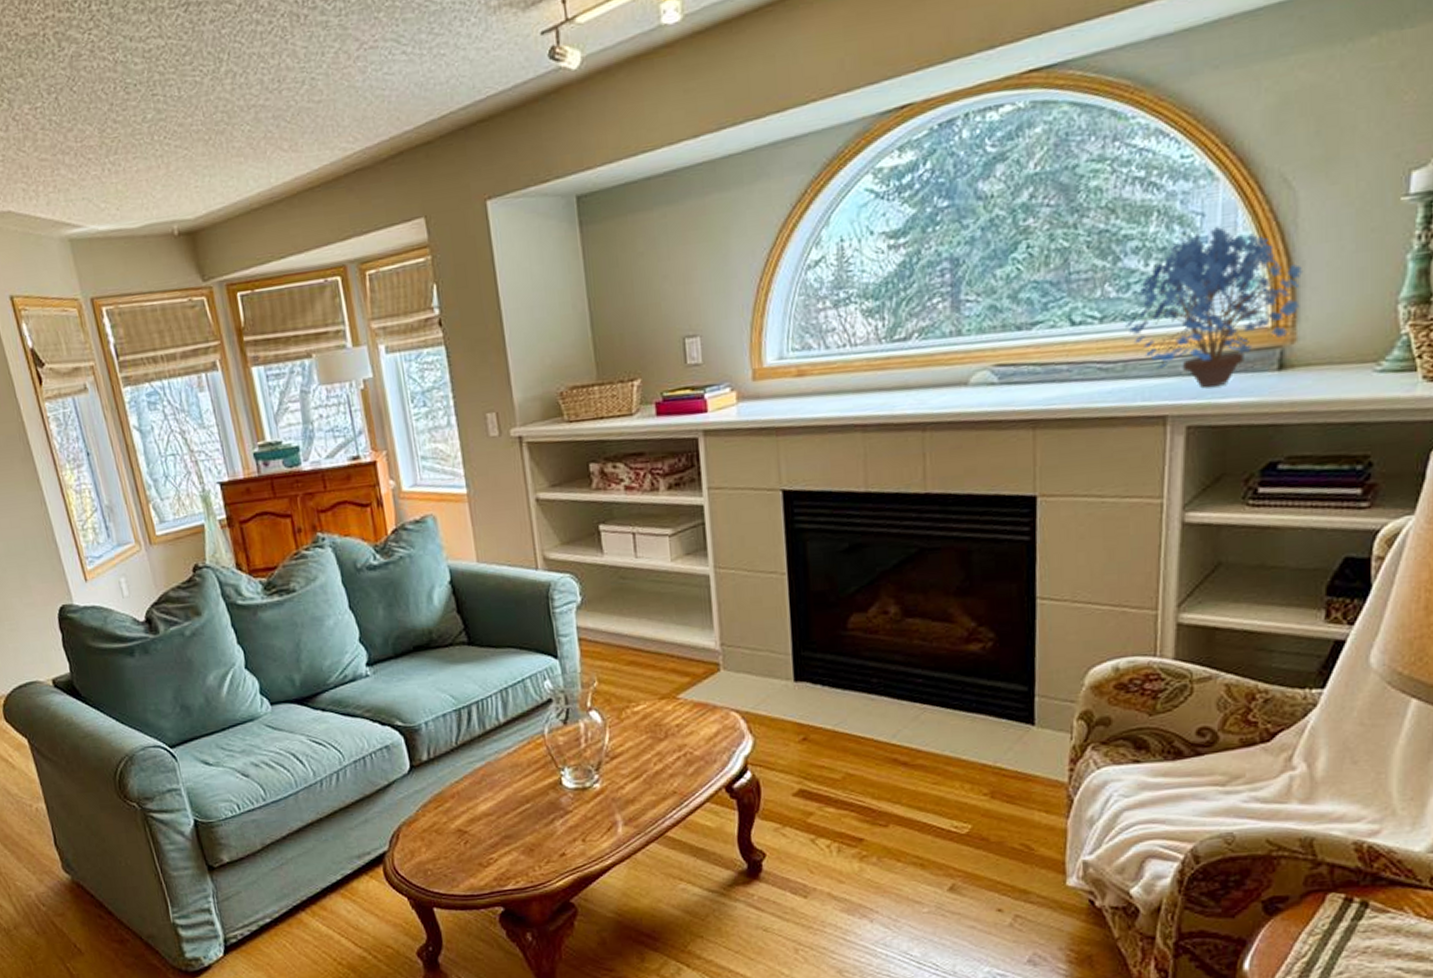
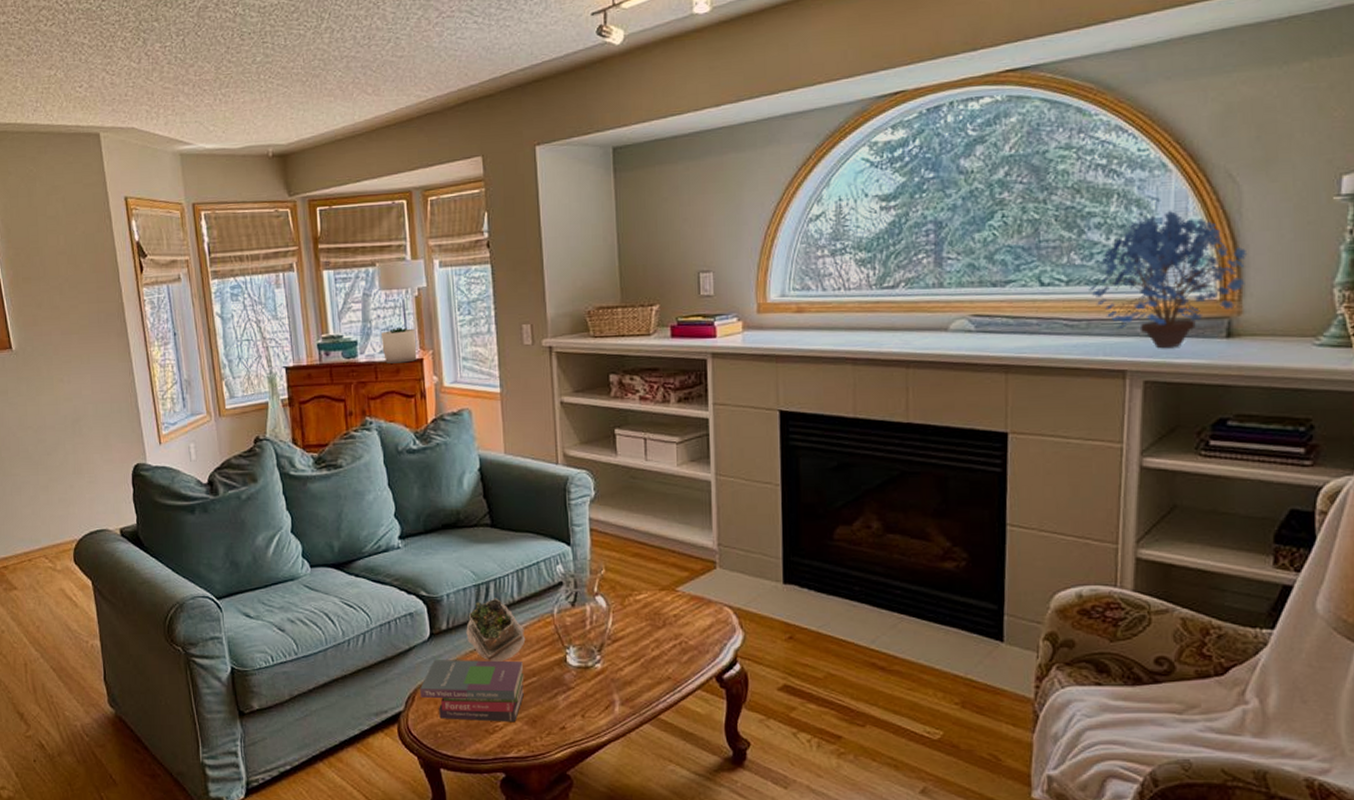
planter: none [326,426,369,470] -> present [381,327,417,364]
books: none [404,787,518,856] -> present [420,660,524,723]
succulent plant: none [449,722,516,791] -> present [466,598,526,661]

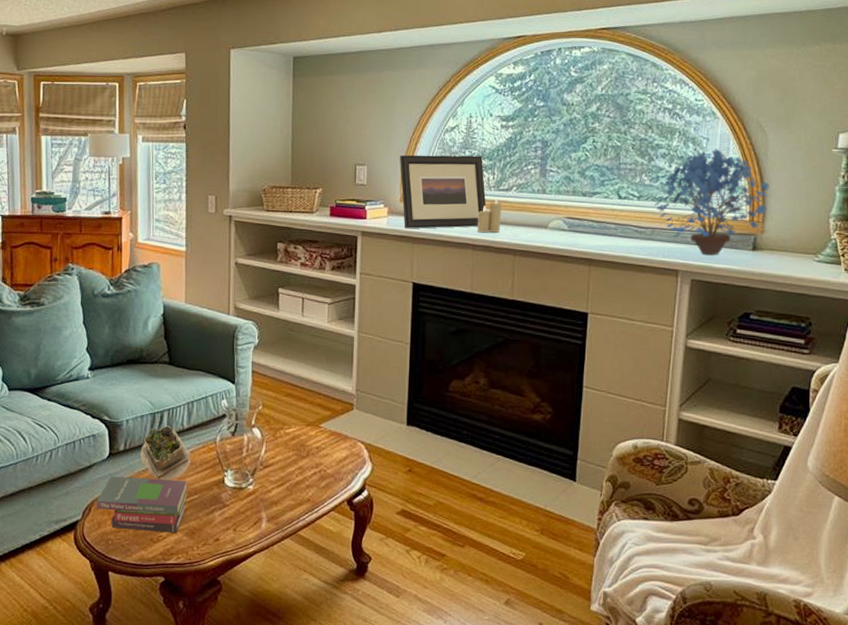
planter: present [381,327,417,364] -> none [87,189,118,220]
picture frame: none [752,247,868,346] -> present [399,155,487,229]
candle: none [856,299,888,343] -> present [477,198,502,233]

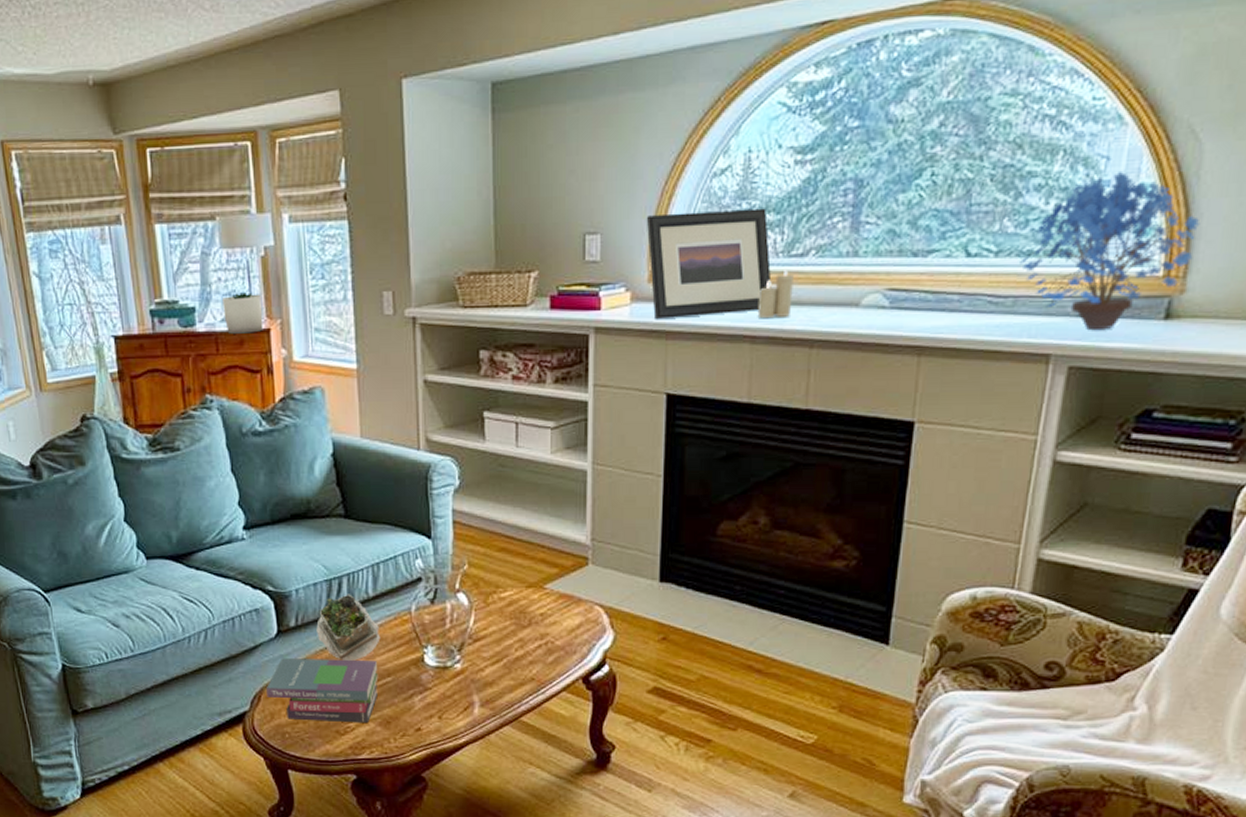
planter: none [87,189,118,220] -> present [223,292,263,334]

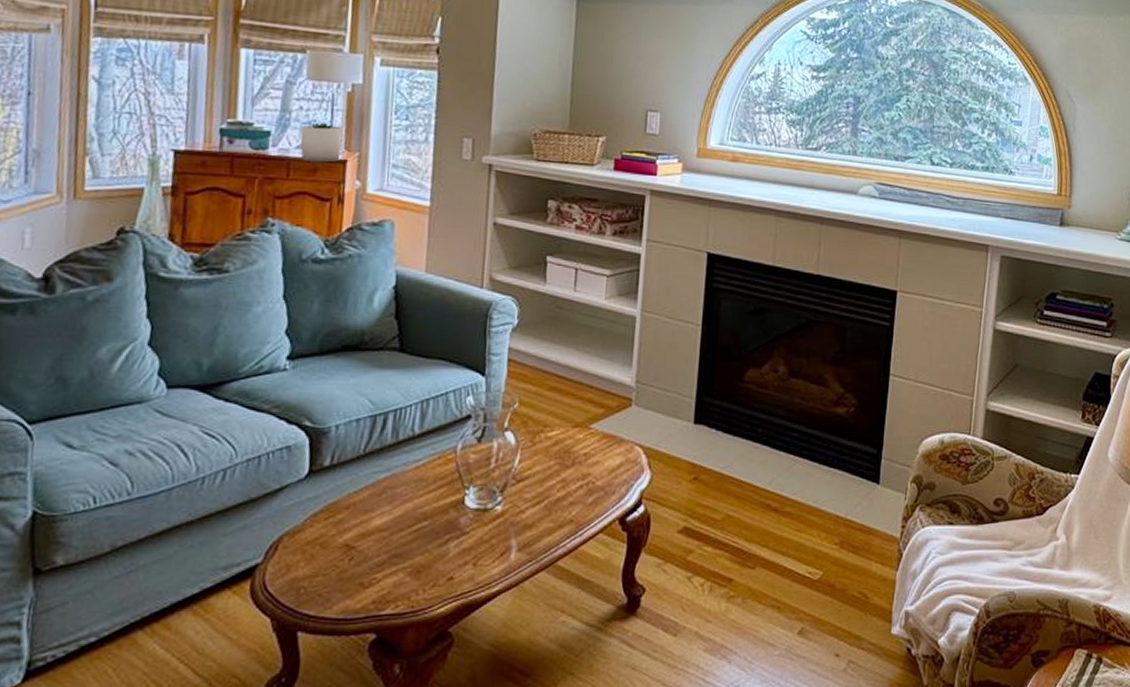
books: present [267,658,379,724] -> none [285,501,415,574]
succulent plant: present [316,594,381,661] -> none [352,431,422,503]
picture frame: present [646,208,772,320] -> none [697,103,793,190]
candle: present [757,268,794,319] -> none [781,158,810,197]
potted flower: present [1020,170,1201,329] -> none [967,115,1077,230]

